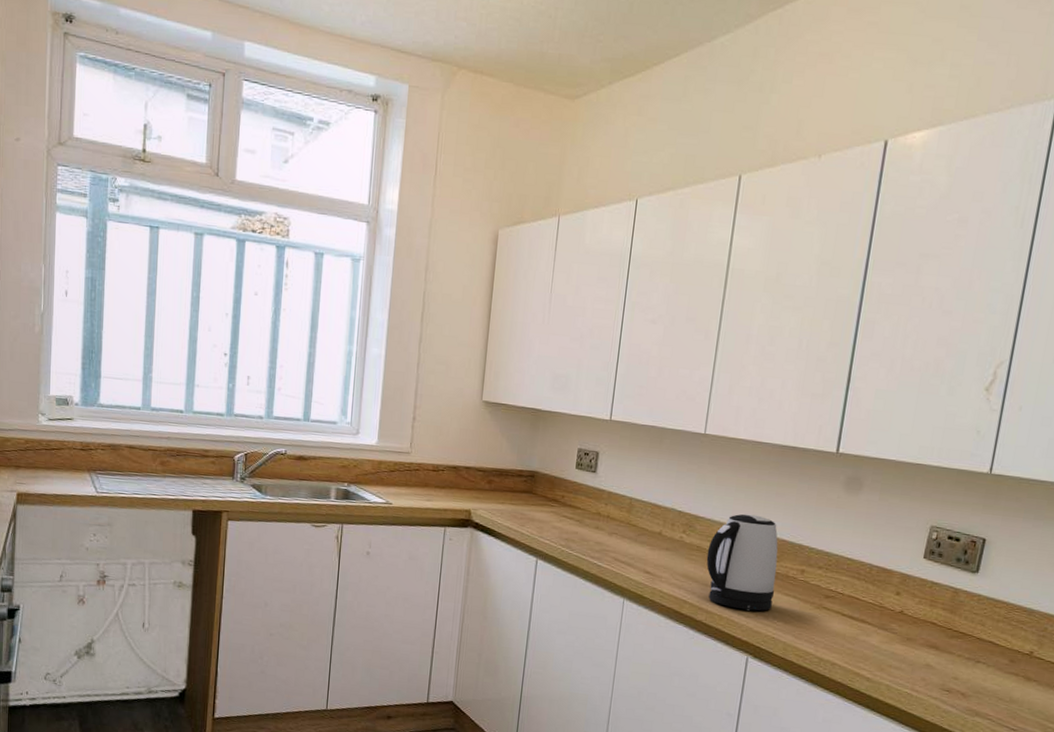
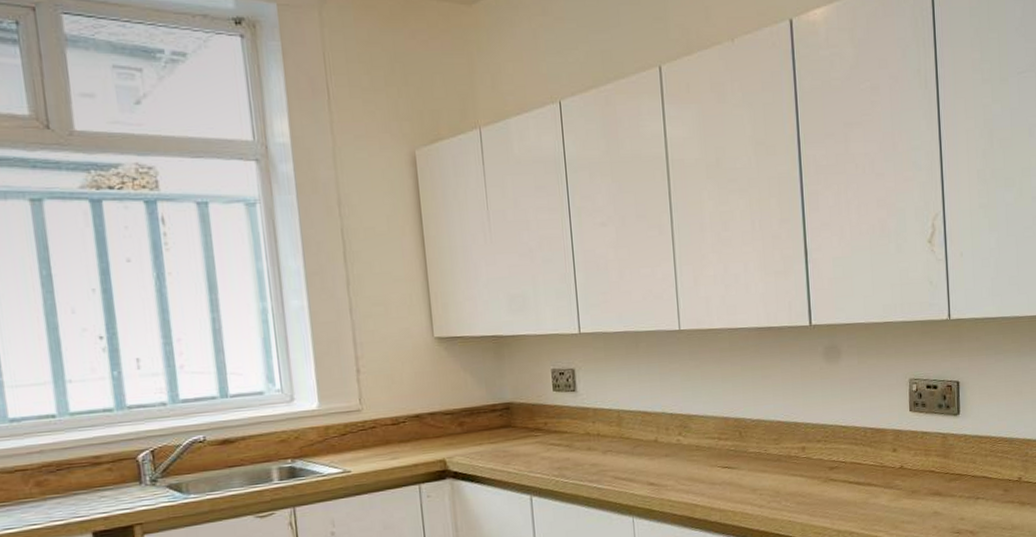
kettle: present [706,514,778,611] -> none [707,402,782,501]

